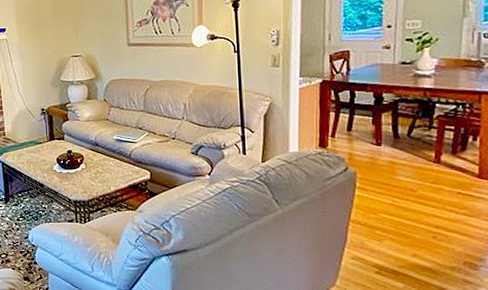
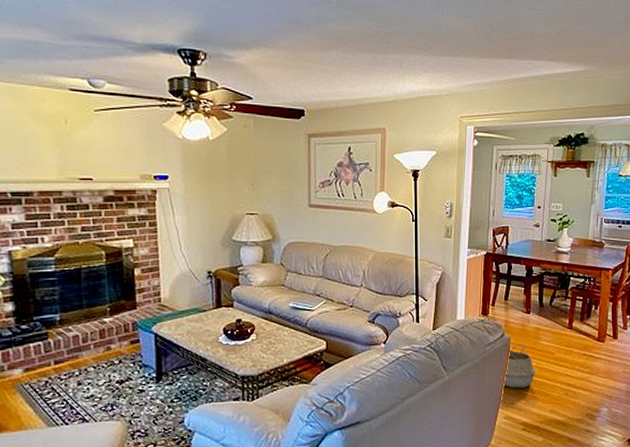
woven basket: none [348,180,391,227] -> present [502,344,535,388]

